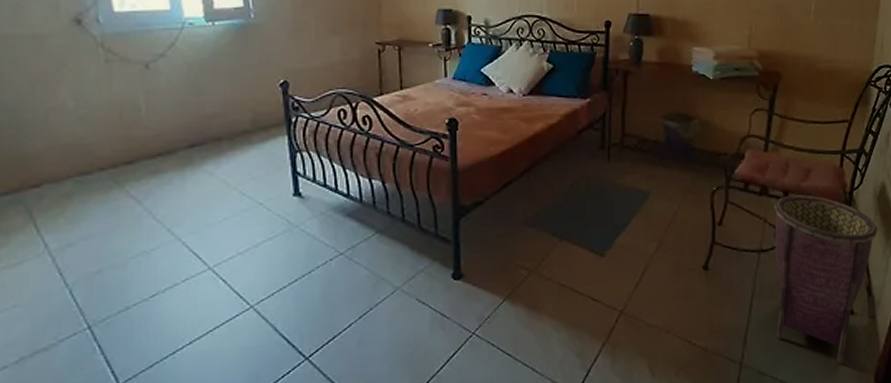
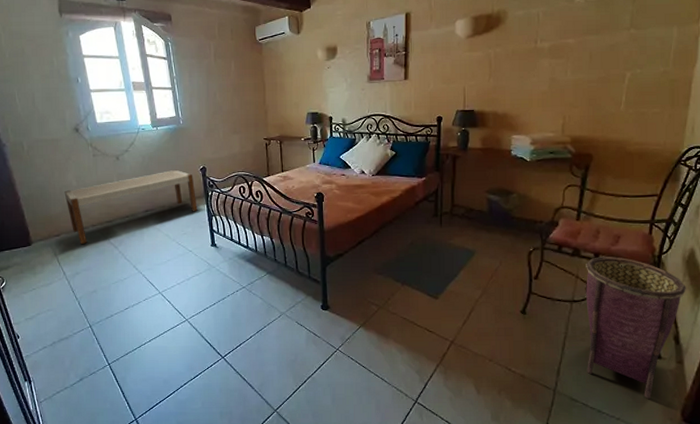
bench: none [51,84,274,200] -> present [64,169,198,245]

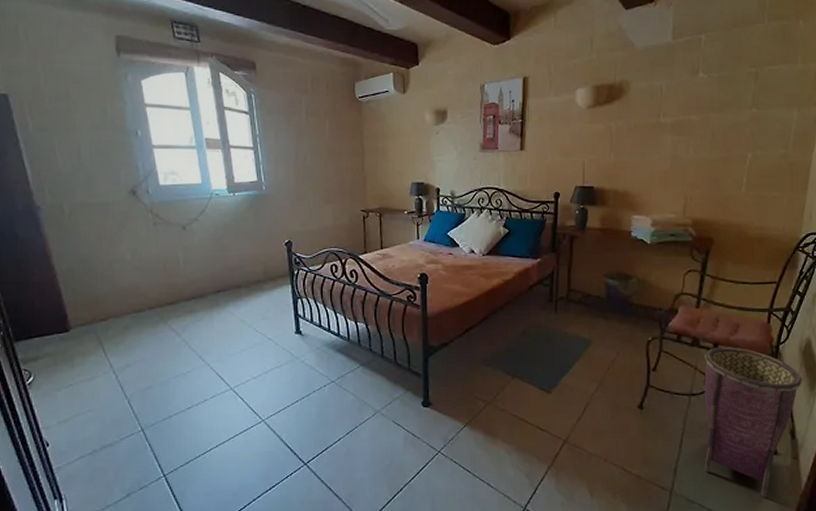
bench: present [64,169,198,245] -> none [115,243,280,331]

